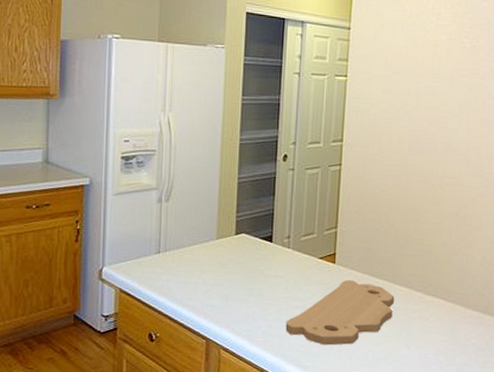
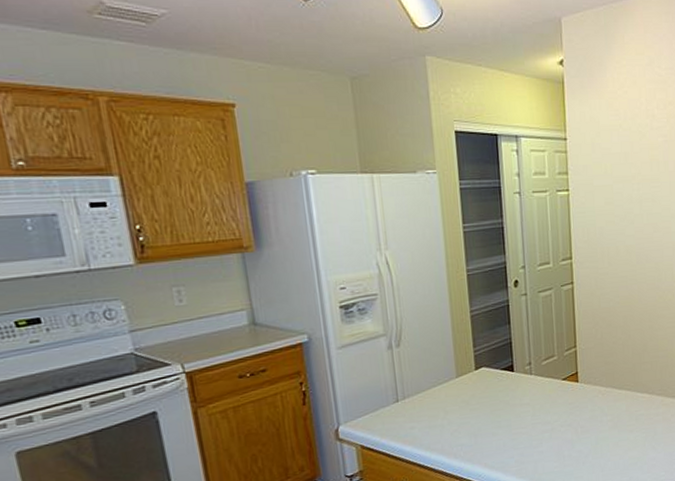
cutting board: present [285,280,395,346] -> none [537,396,638,463]

